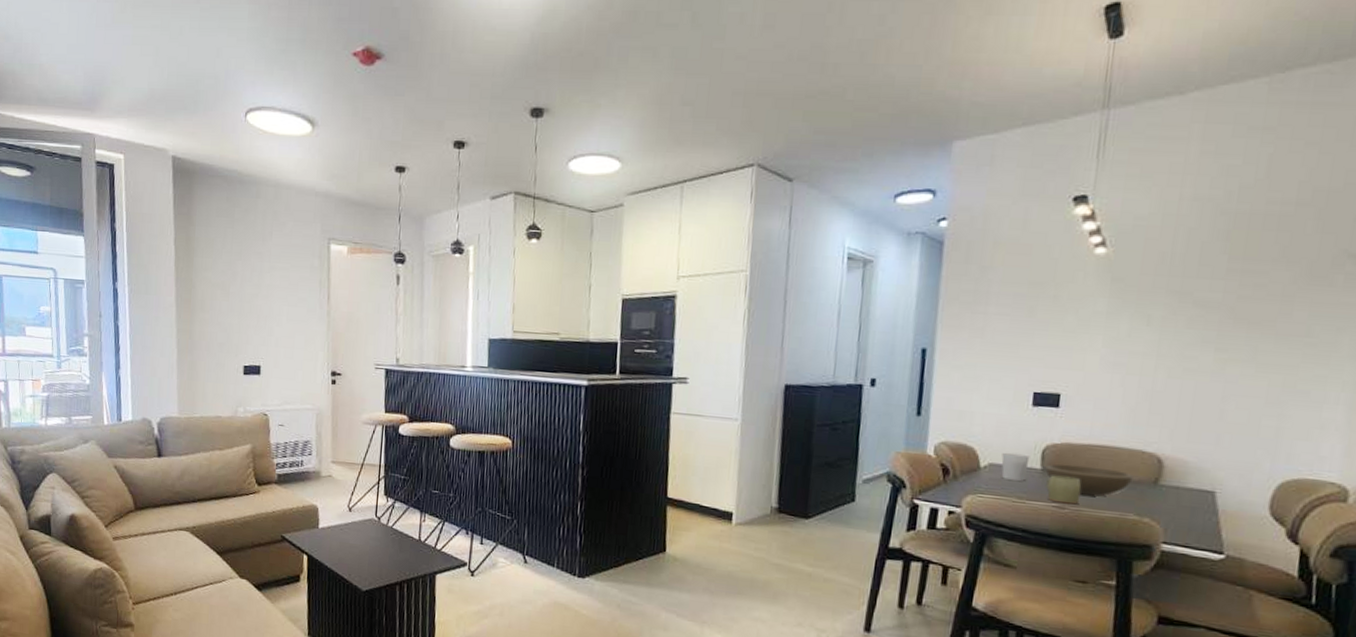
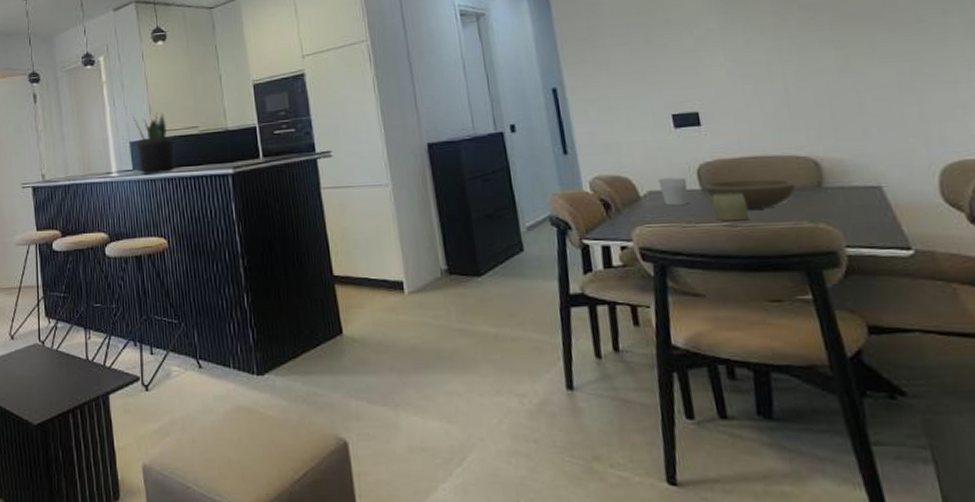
planter: none [493,311,533,375] -> present [132,112,175,174]

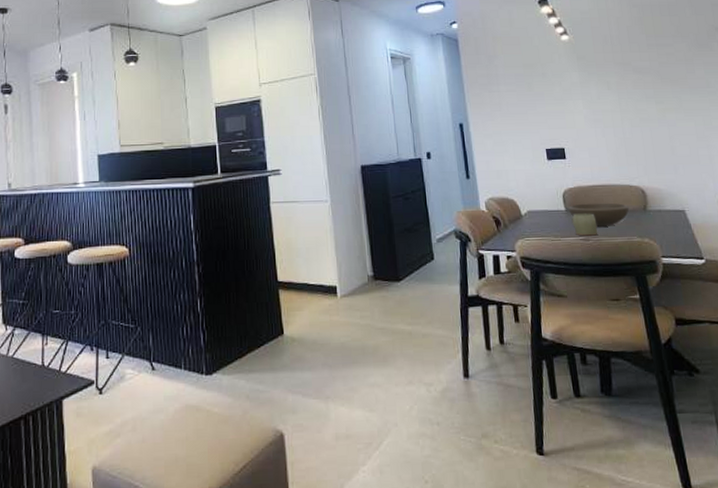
planter: present [132,112,175,174] -> none [102,128,140,186]
candle holder: present [658,176,689,207] -> none [535,199,557,224]

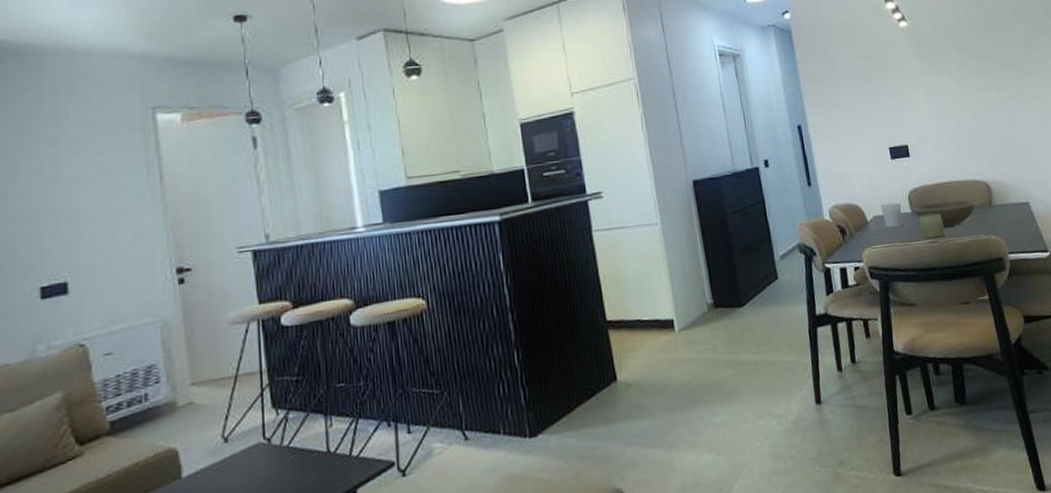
candle holder: none [535,199,557,224] -> present [880,202,903,229]

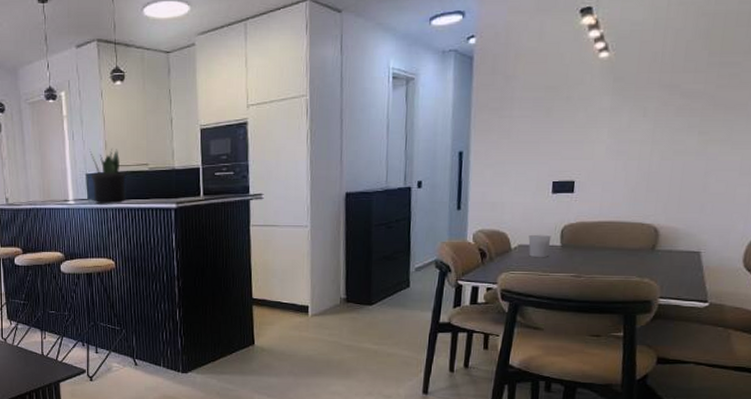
planter: none [381,156,434,228] -> present [89,149,125,204]
bowl: present [914,200,975,227] -> none [564,240,635,264]
mug: present [918,213,945,239] -> none [565,250,594,273]

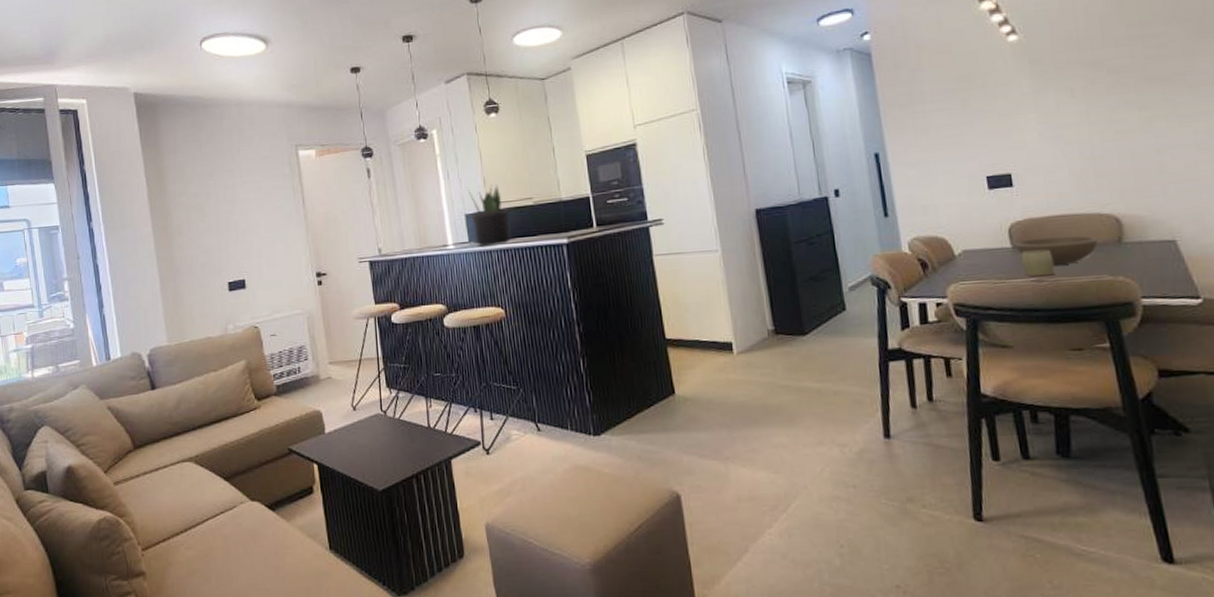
candle holder: present [528,234,552,258] -> none [972,235,1000,264]
bowl: none [564,240,635,264] -> present [1015,236,1098,265]
mug: none [565,250,594,273] -> present [1020,249,1055,277]

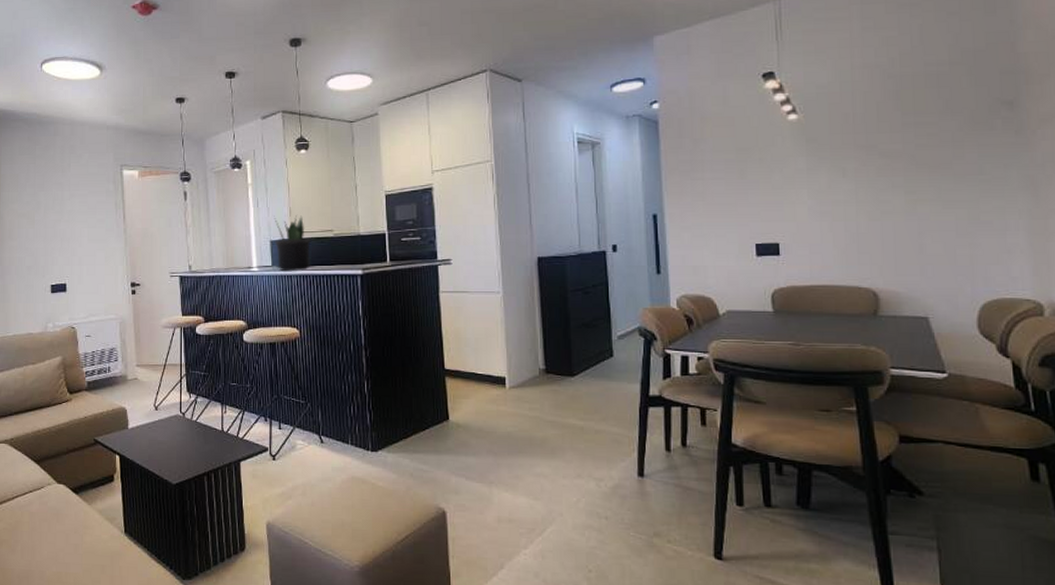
bowl: present [1015,236,1098,265] -> none [777,305,855,331]
mug: present [1020,249,1055,277] -> none [780,316,812,341]

